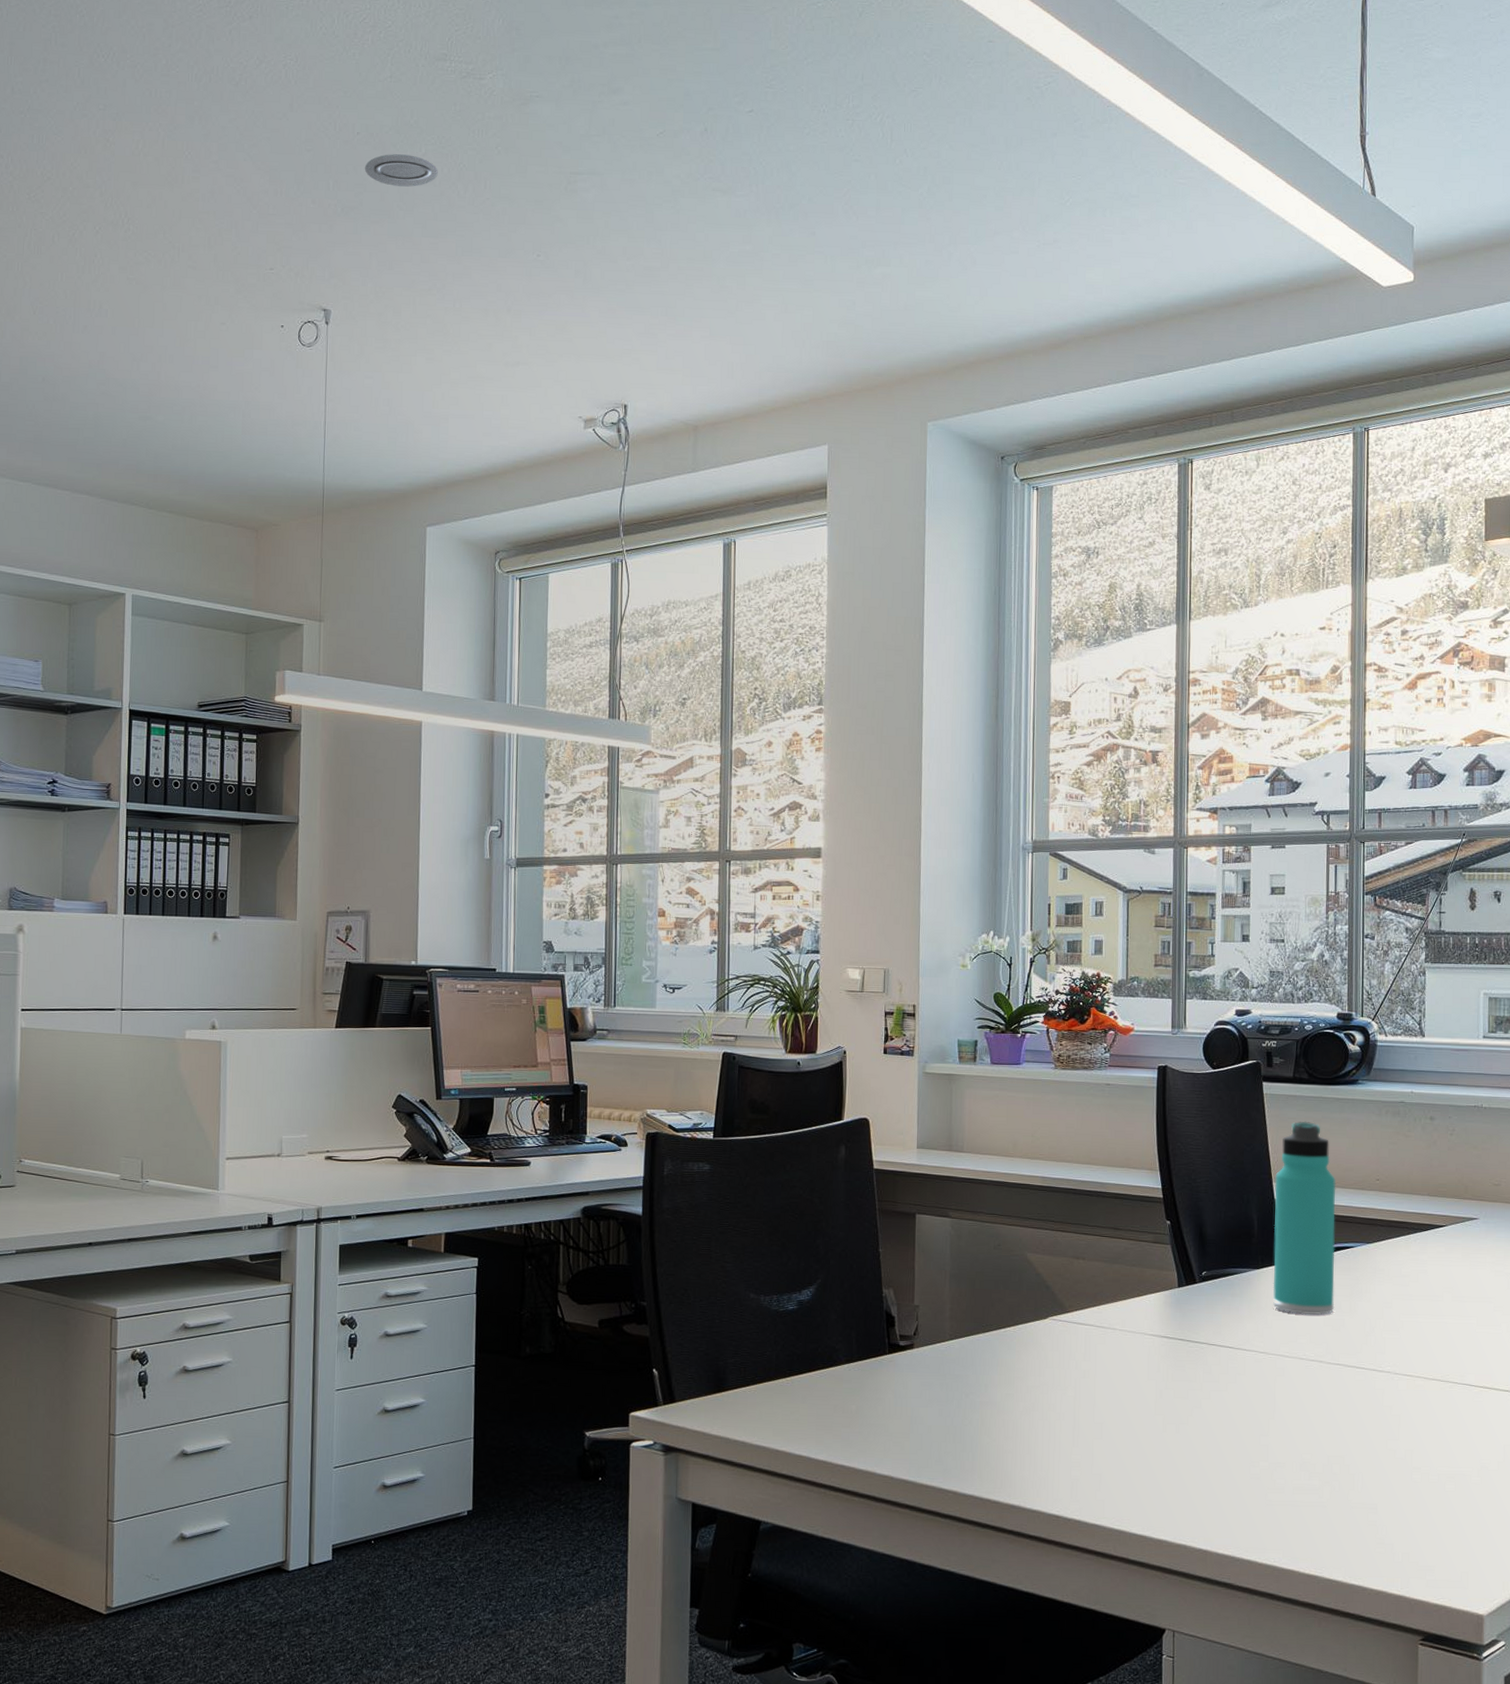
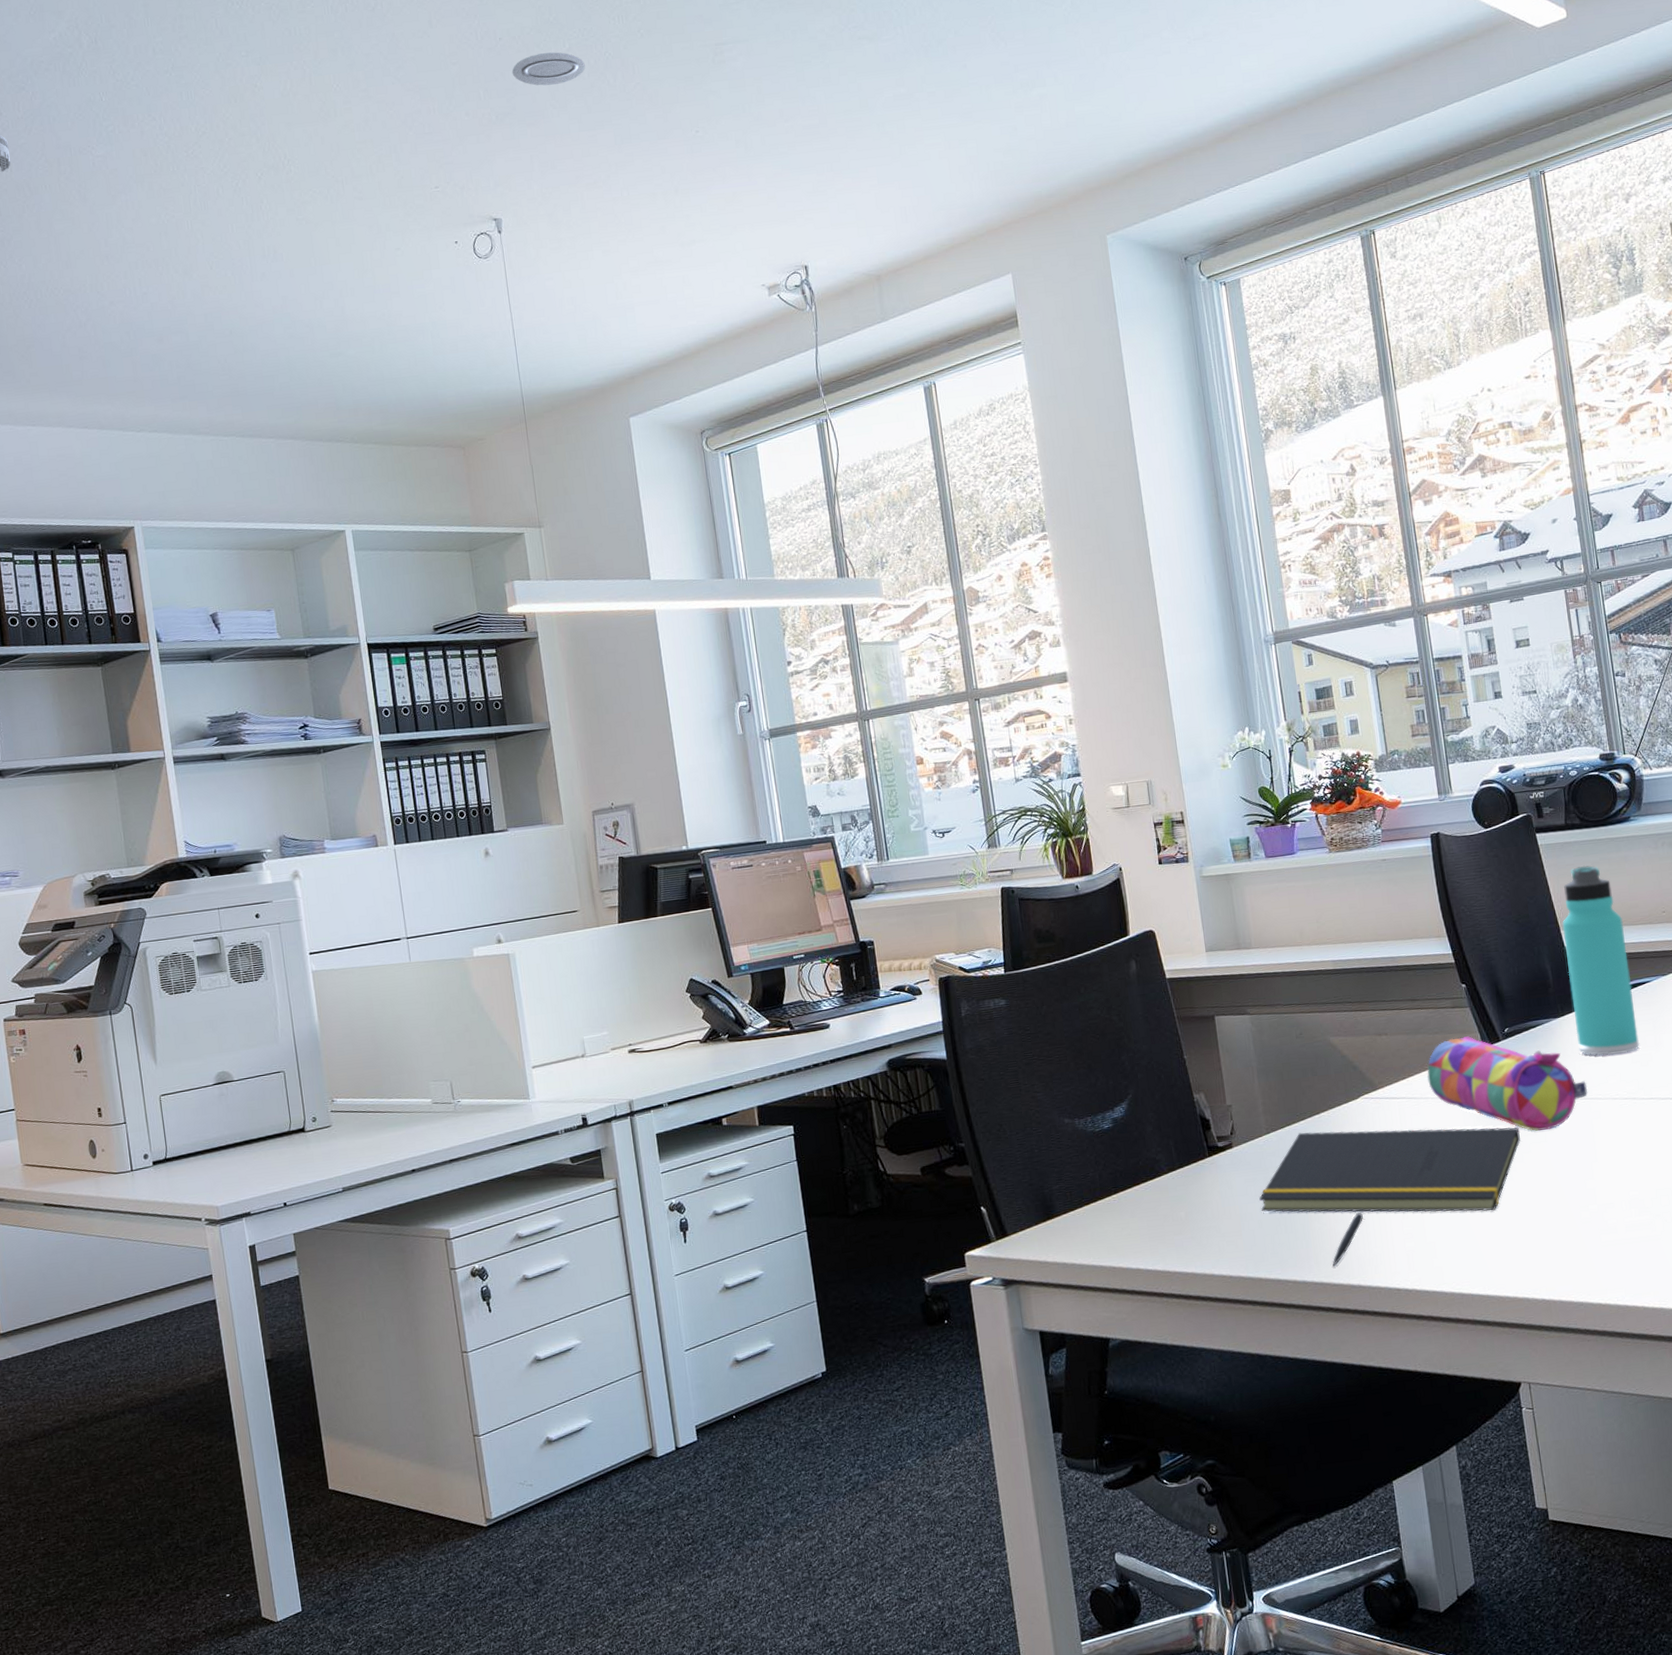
notepad: none [932,1344,1203,1452] -> present [1259,1127,1520,1213]
pen: none [995,1433,1033,1484] -> present [1332,1212,1363,1267]
pencil case: none [1118,1273,1276,1379] -> present [1427,1036,1588,1131]

